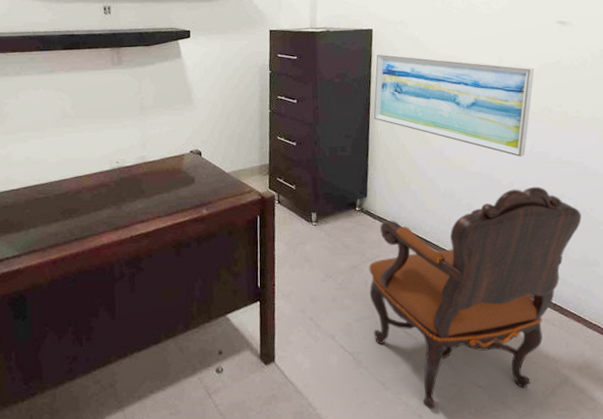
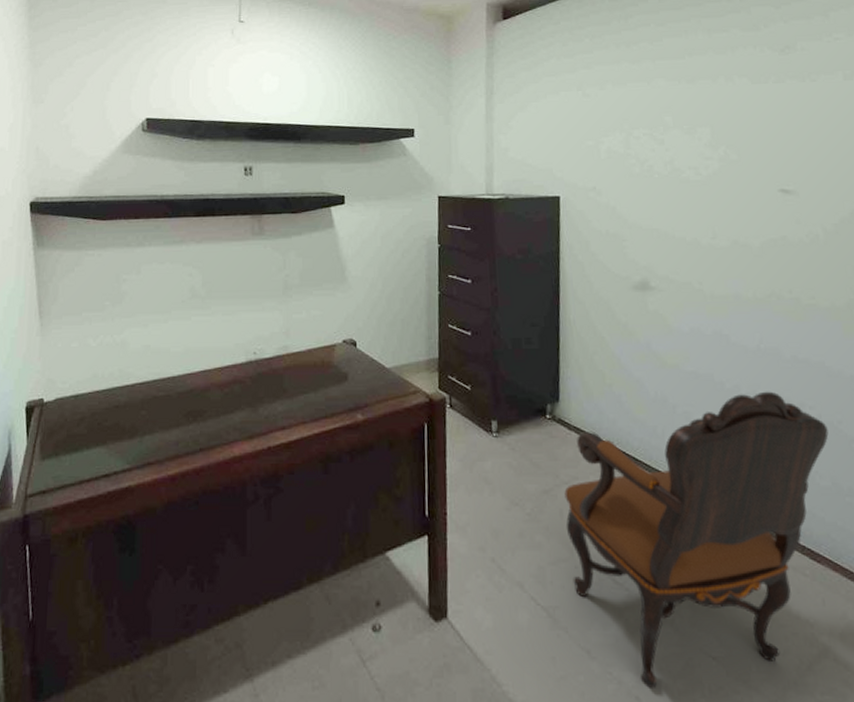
wall art: present [373,54,535,158] -> none [564,225,757,355]

